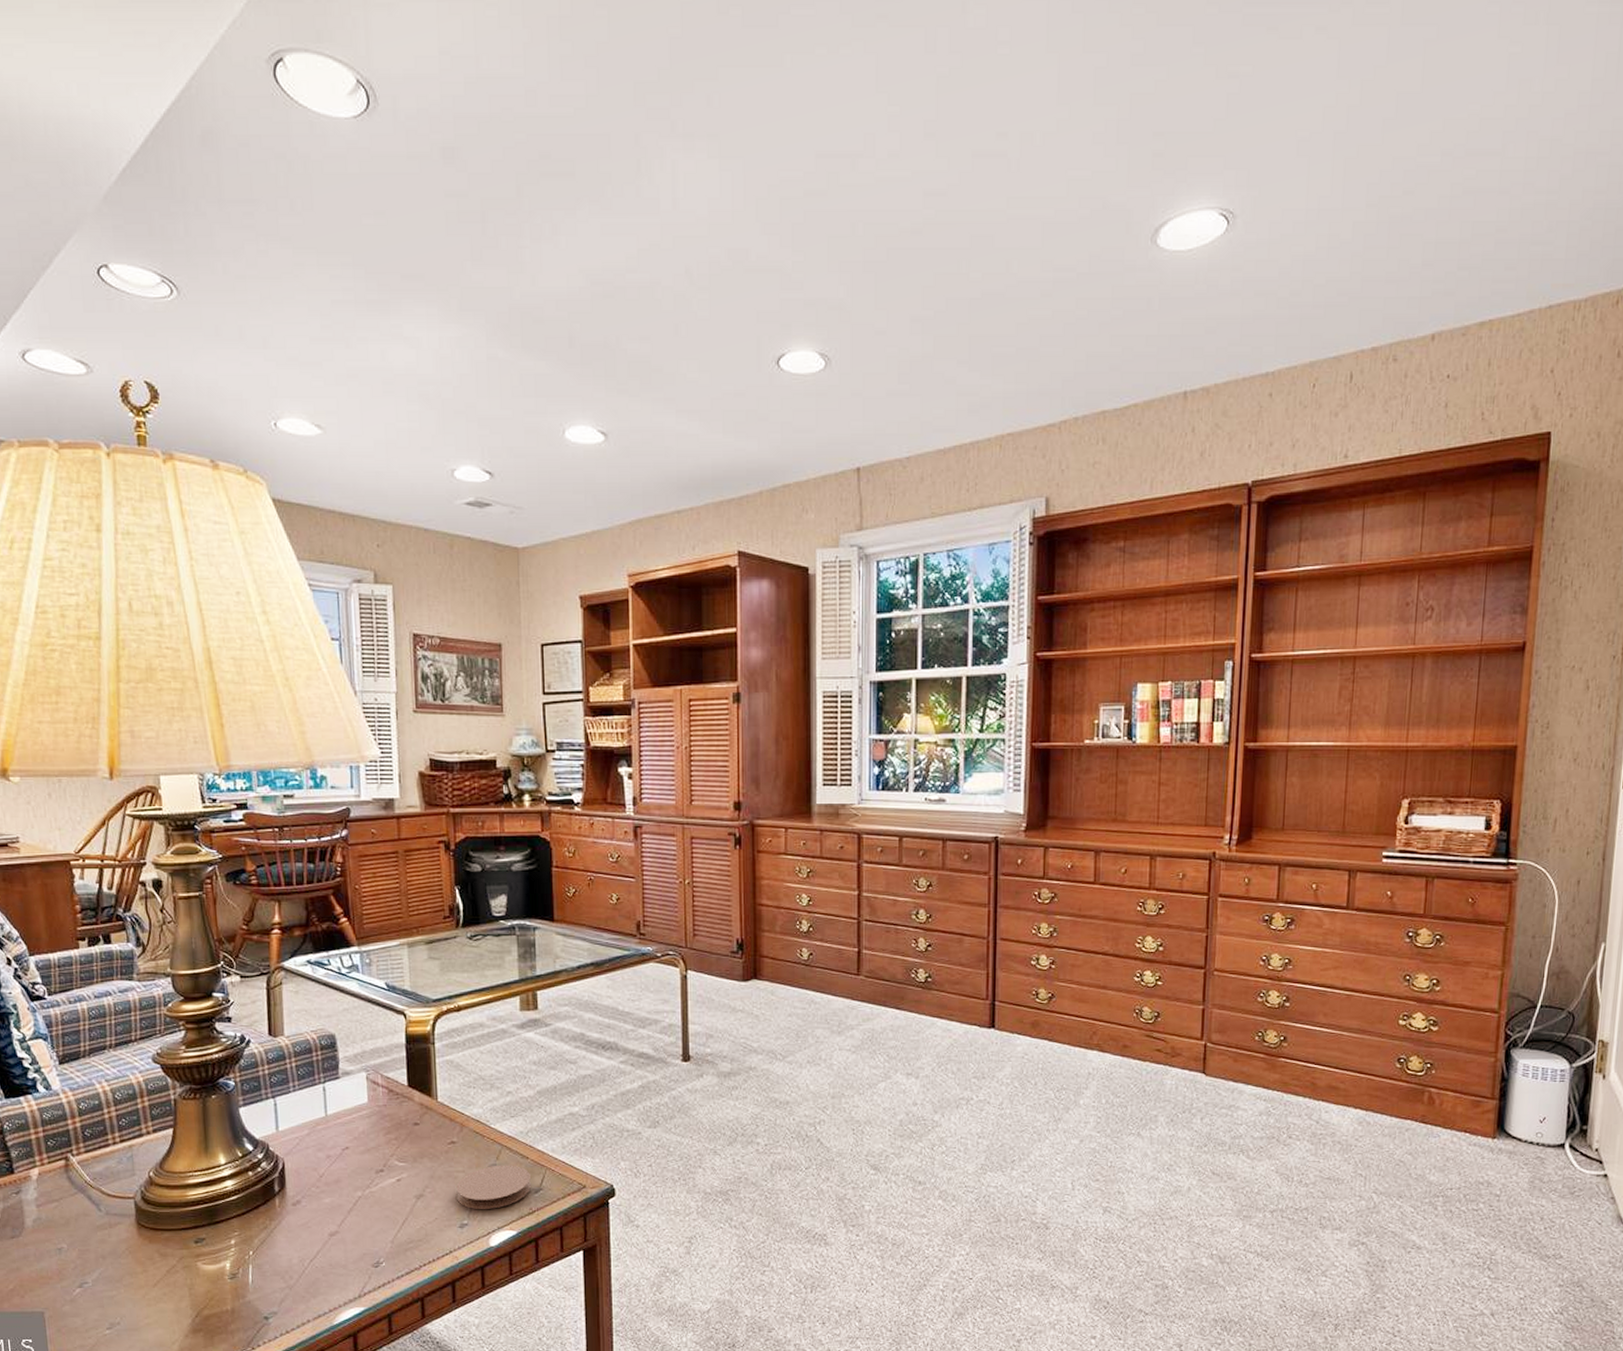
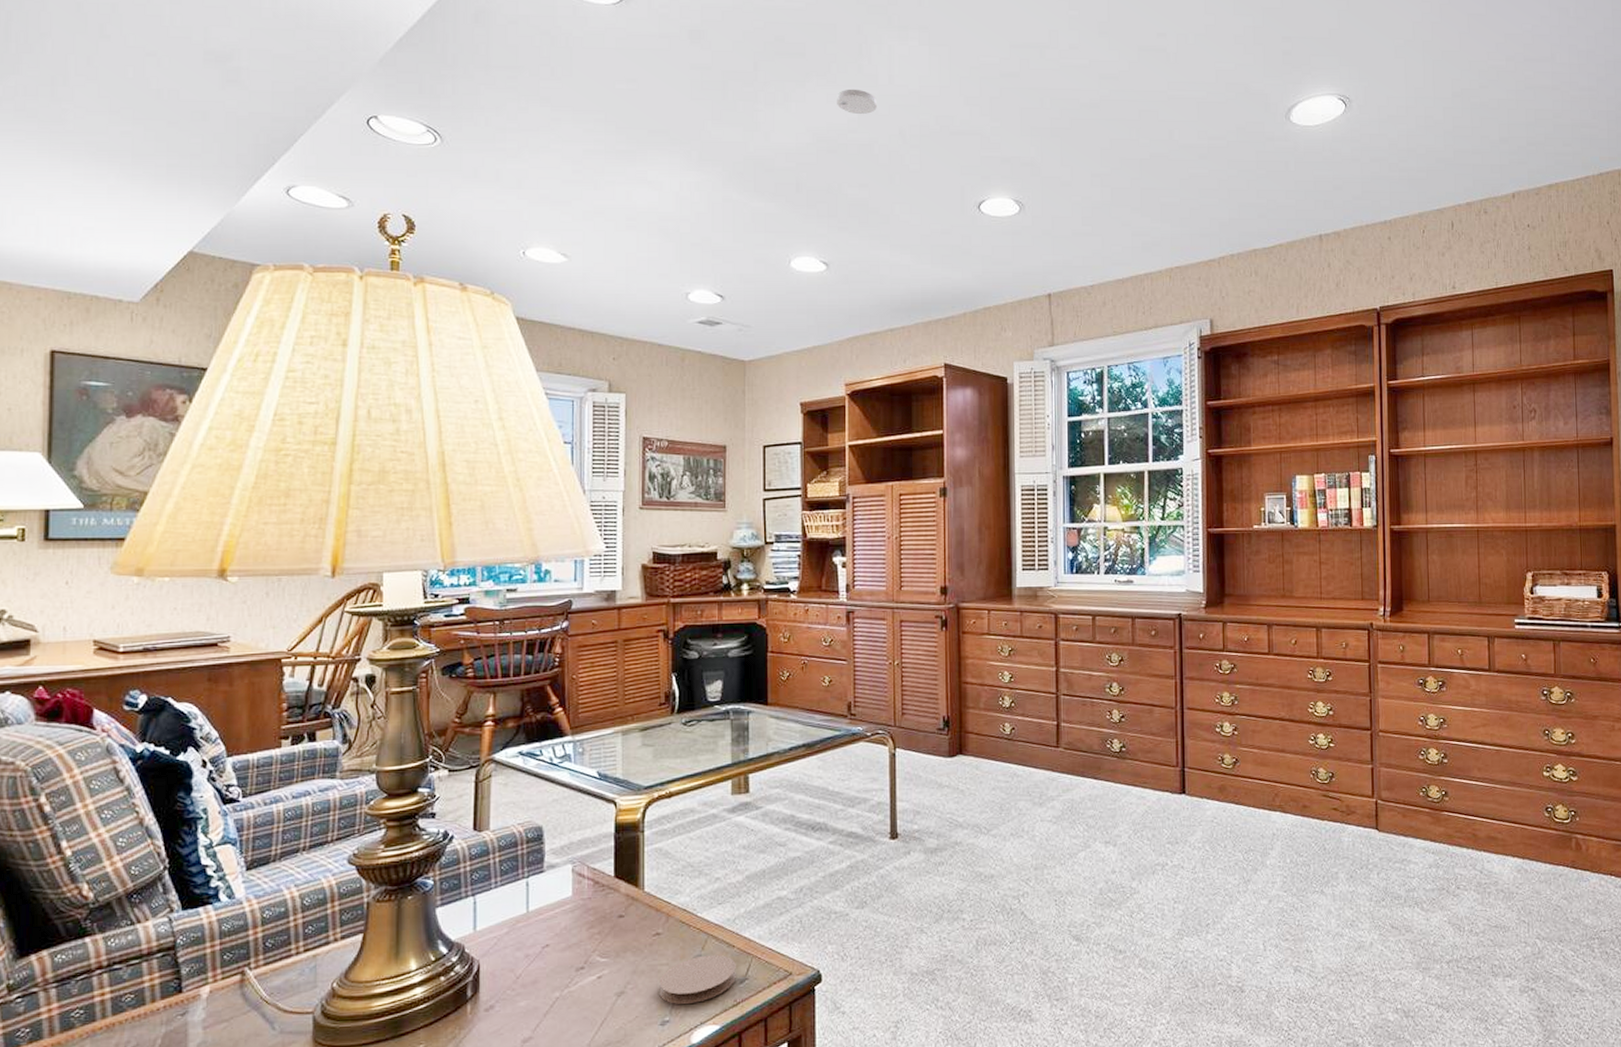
smoke detector: none [613,217,659,250] -> present [837,89,877,115]

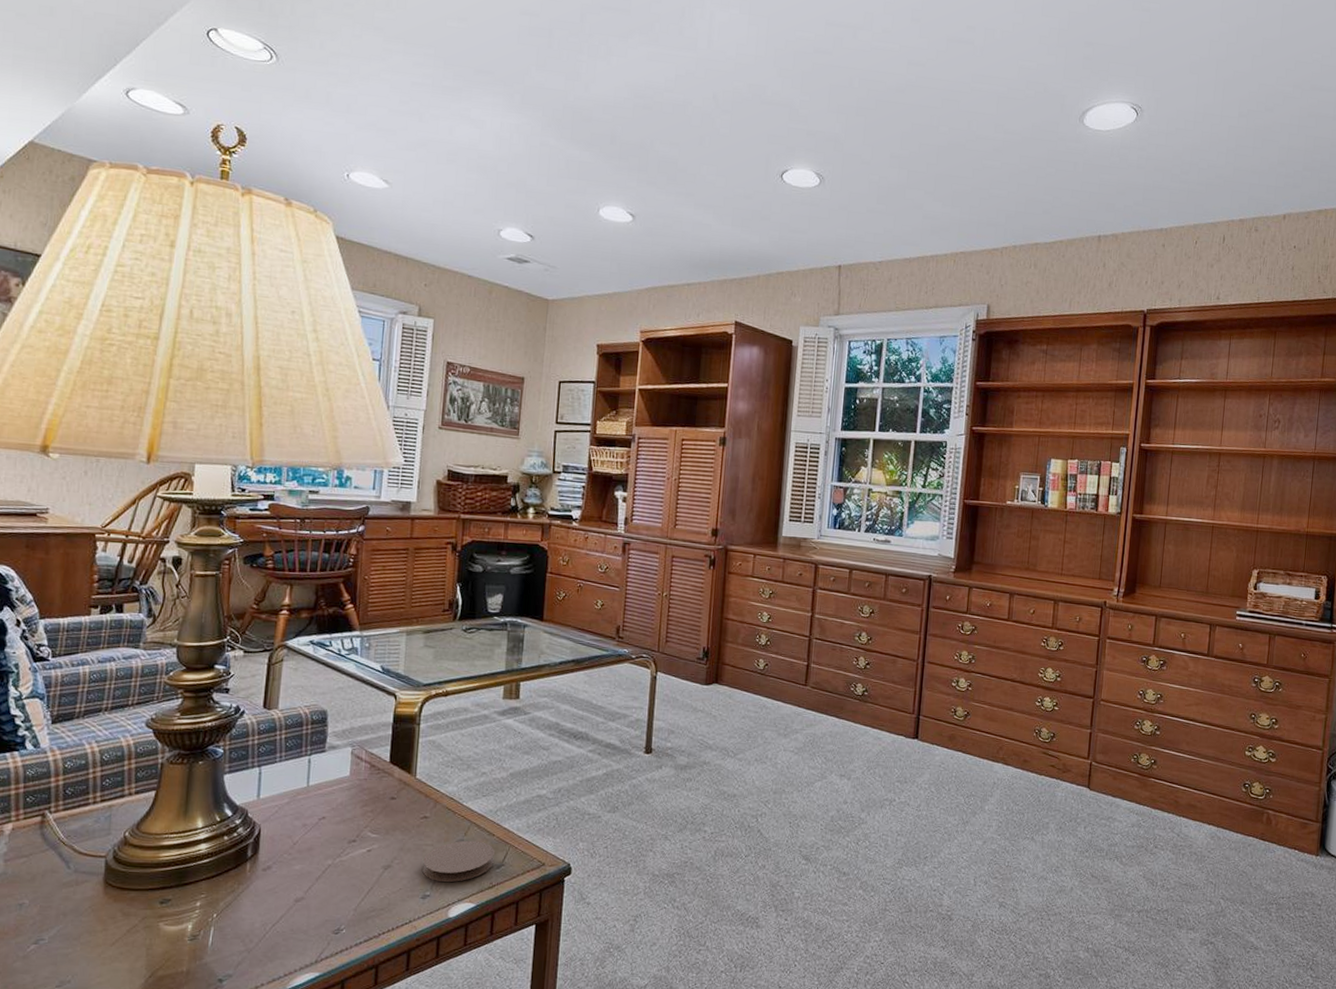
smoke detector: present [837,89,877,115] -> none [656,49,695,76]

